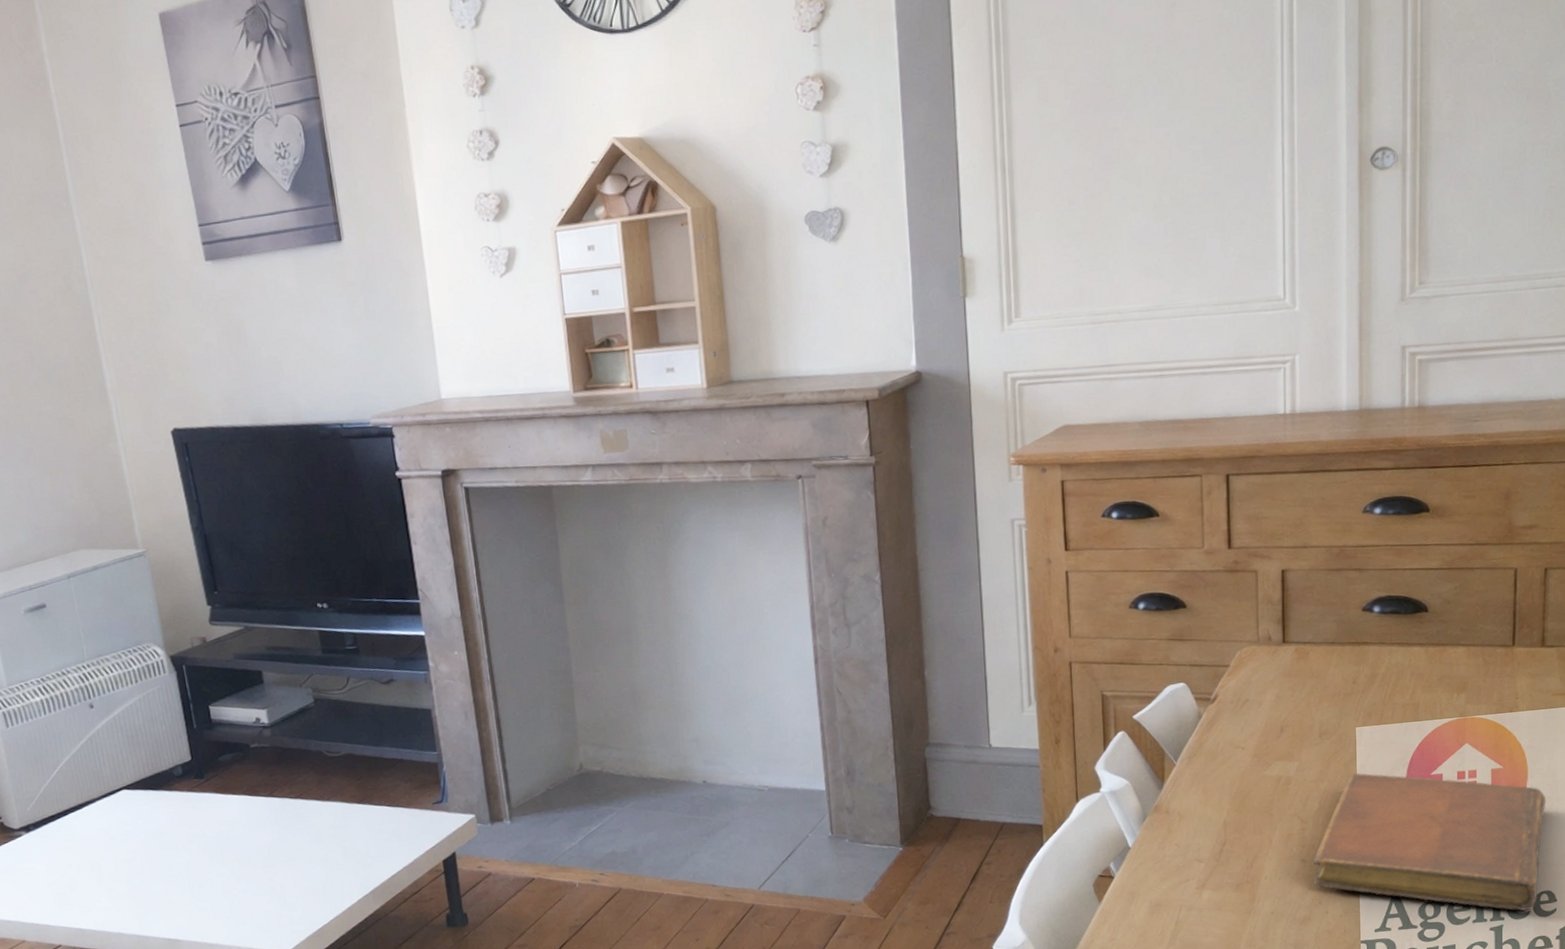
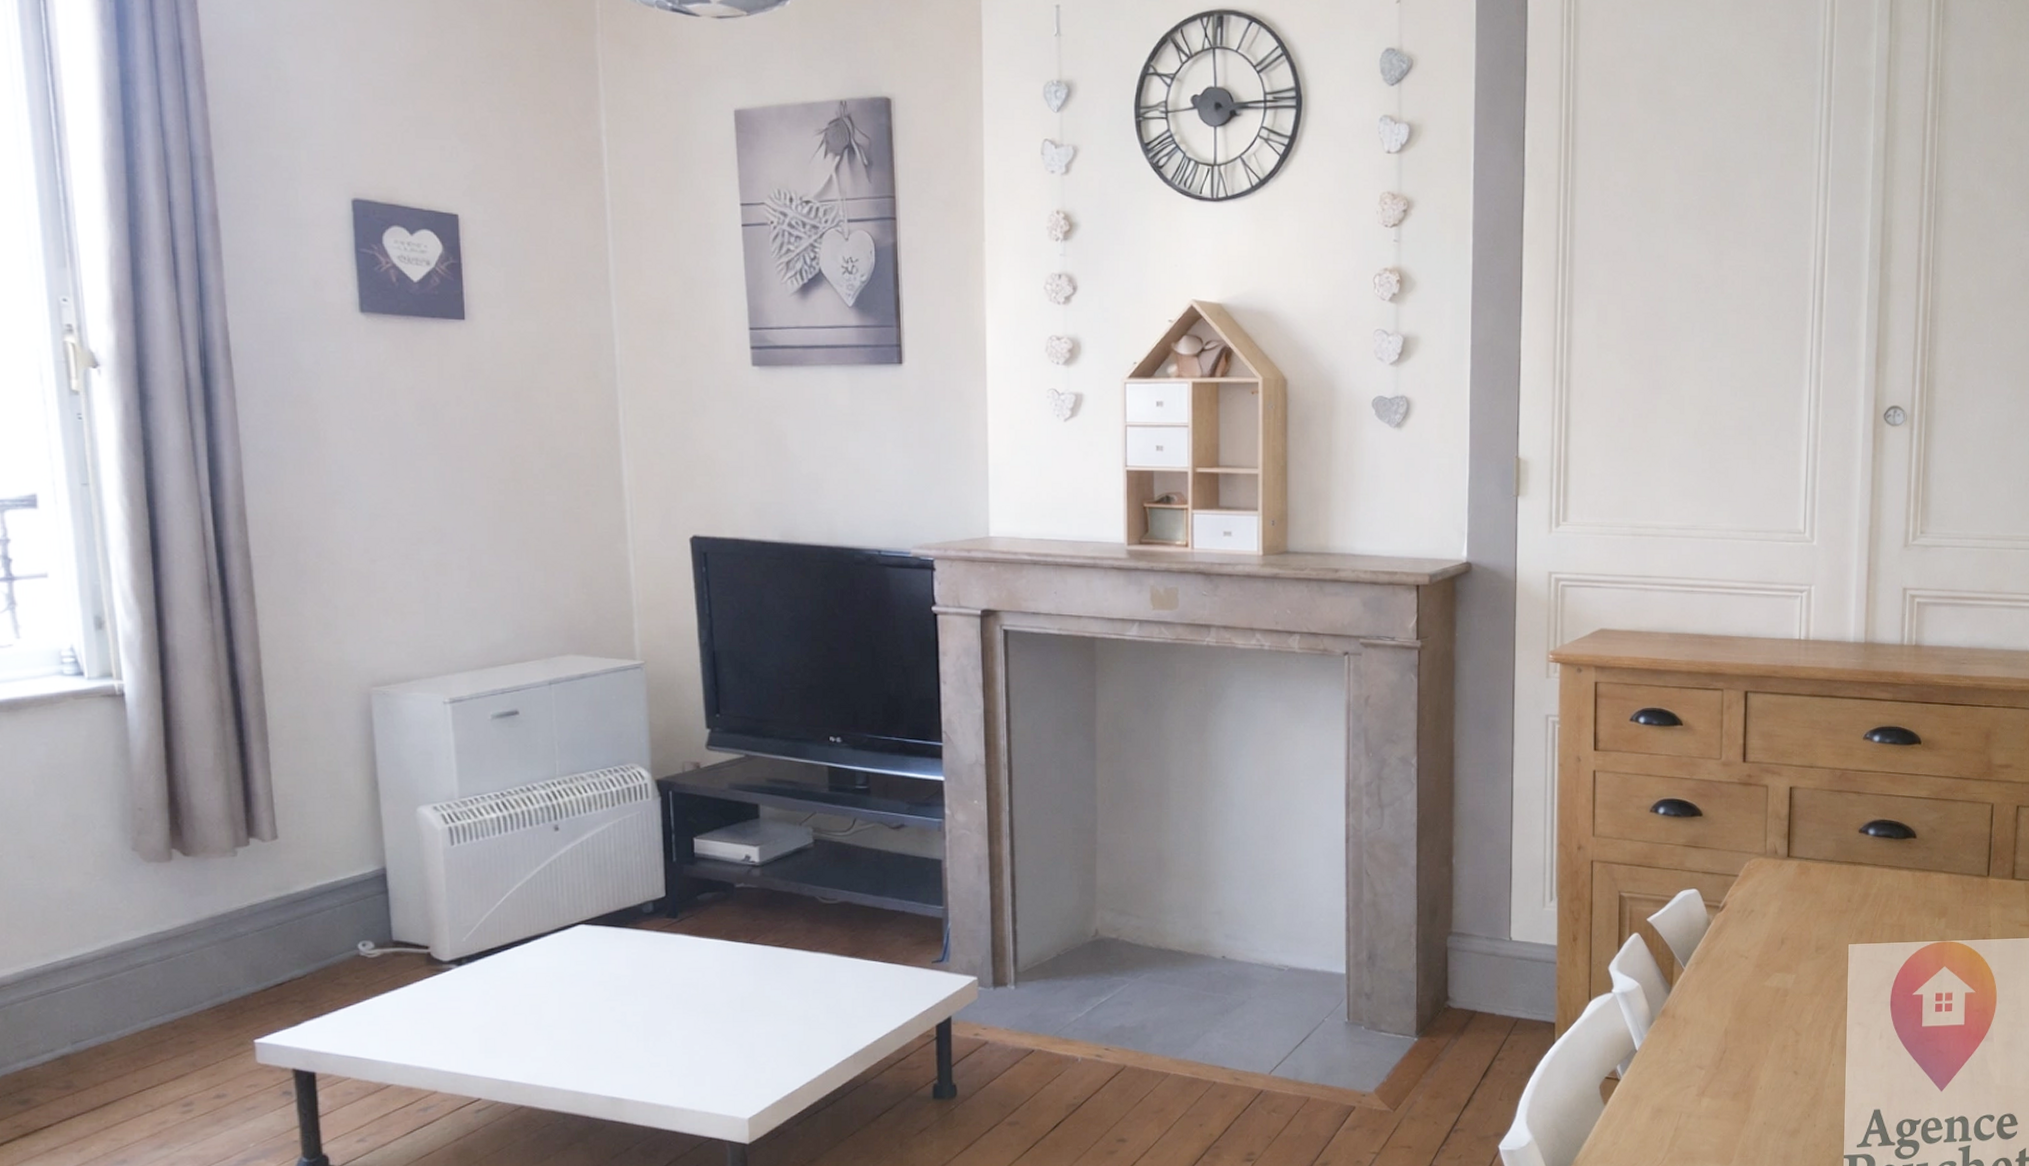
notebook: present [1313,773,1546,911] -> none [1804,989,2012,1133]

